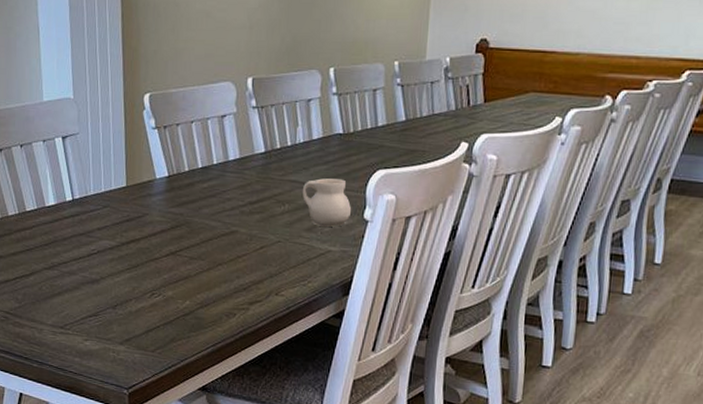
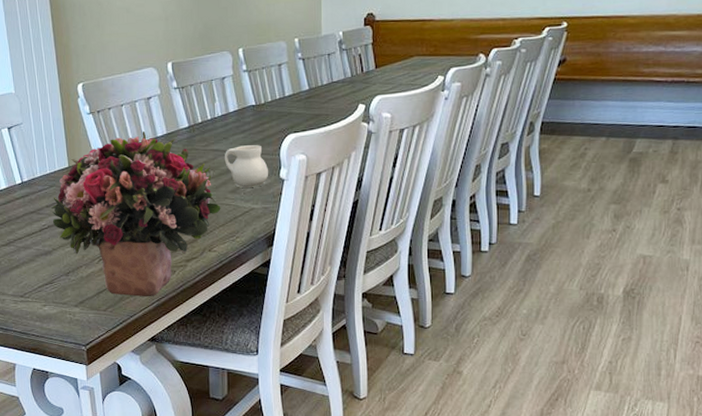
bouquet: none [103,152,294,341] -> present [51,130,221,297]

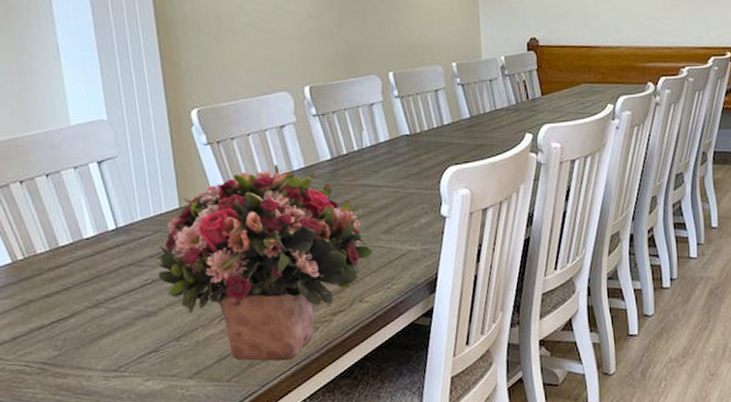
cream pitcher: present [224,145,269,189] -> none [374,179,428,228]

